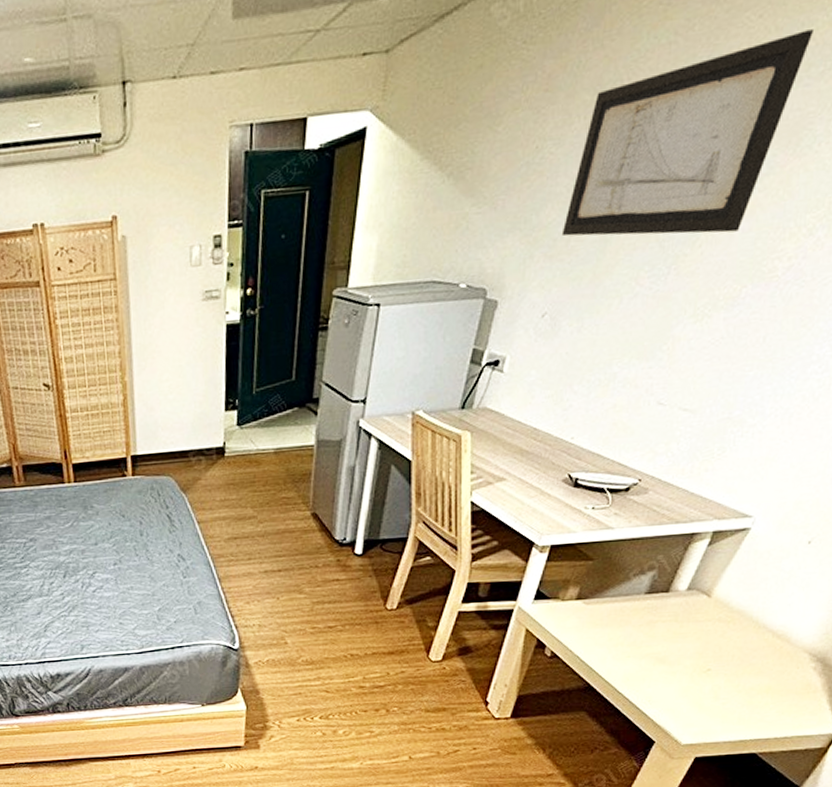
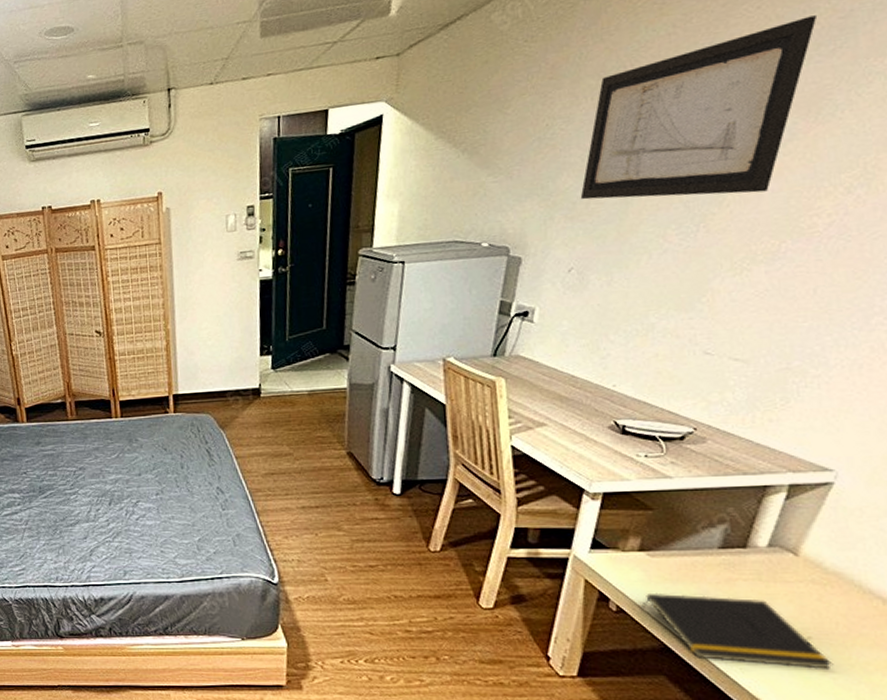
notepad: none [571,637,725,697] -> present [640,592,834,670]

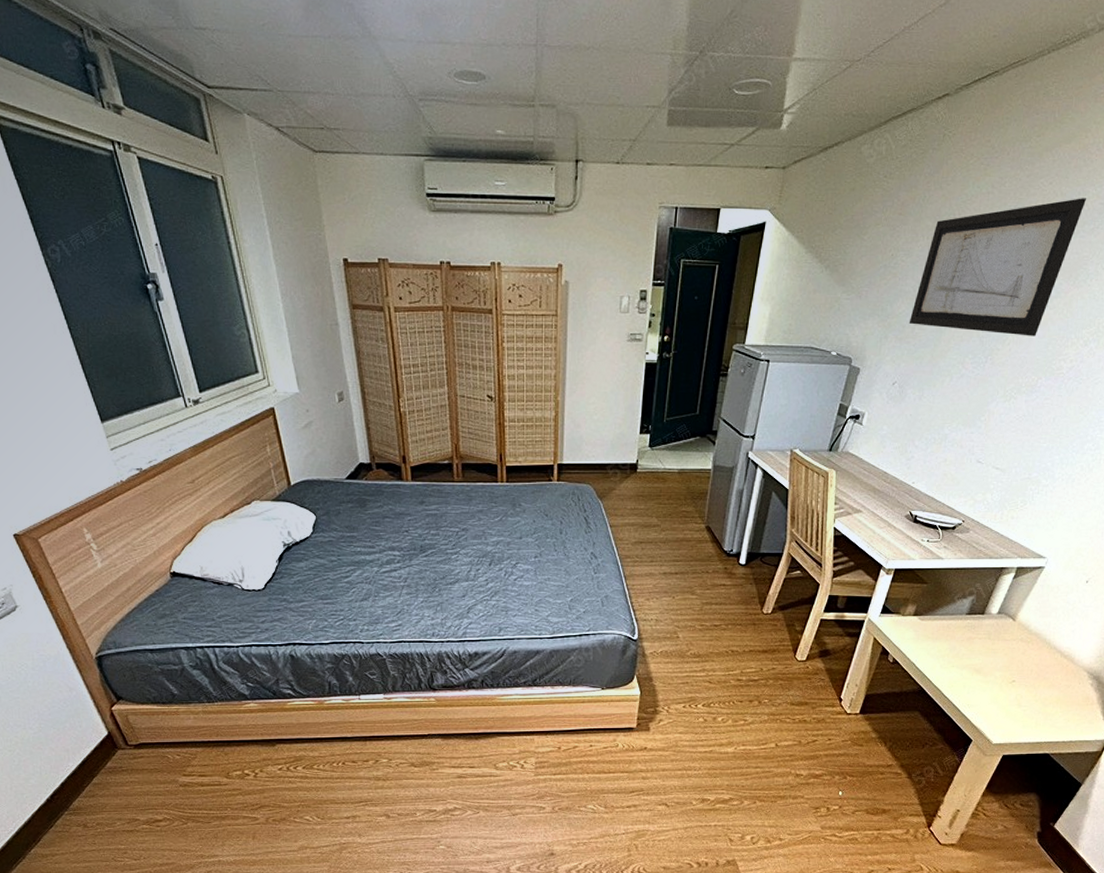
notepad: present [640,592,834,670] -> none [909,648,1026,704]

